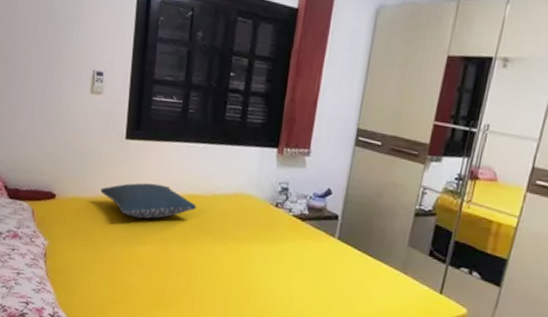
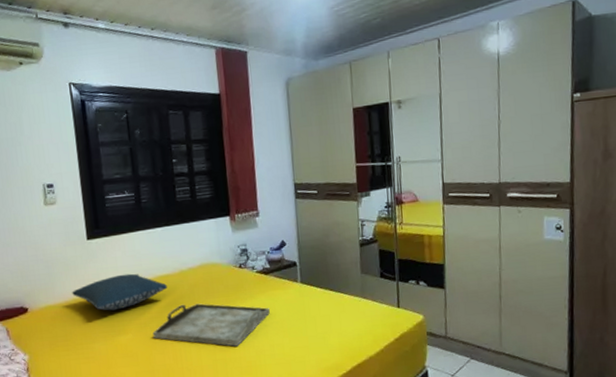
serving tray: none [171,229,298,288] -> present [153,303,270,347]

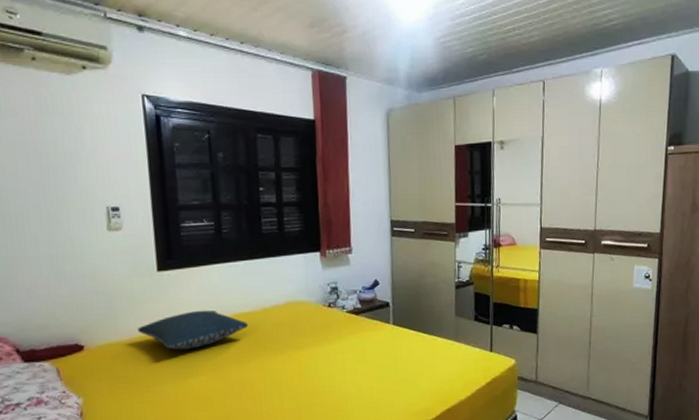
serving tray: present [153,303,270,347] -> none [230,344,359,390]

